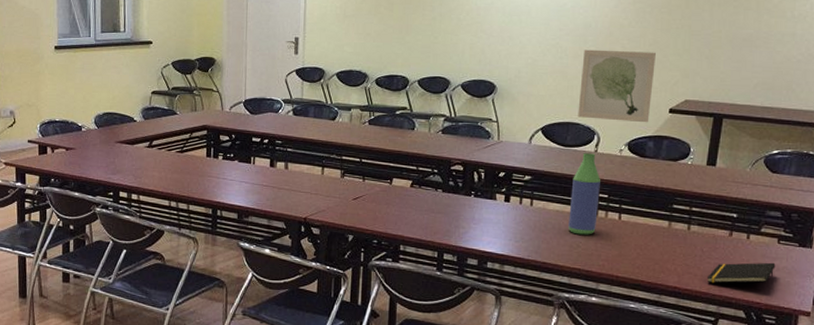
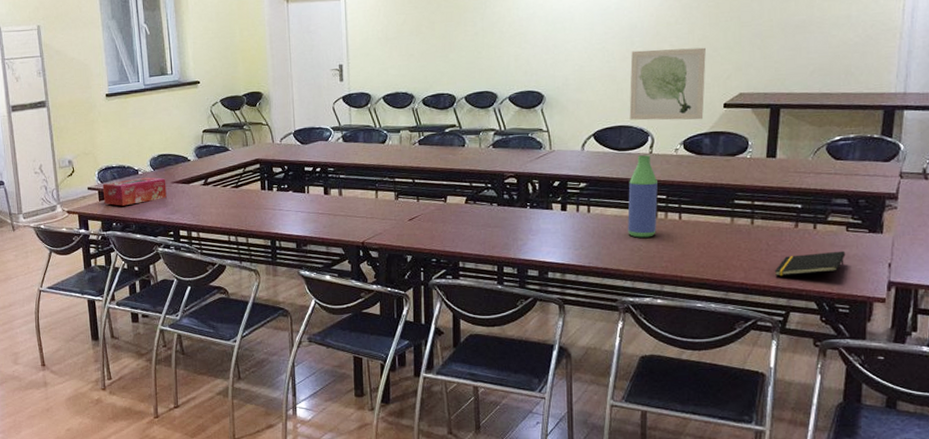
tissue box: none [43,134,110,162] -> present [102,177,167,206]

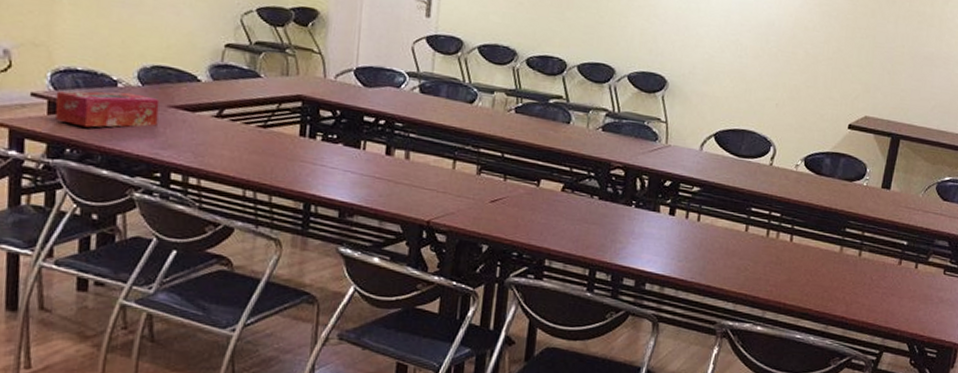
bottle: present [627,155,658,238] -> none [737,166,774,257]
wall art: present [629,47,706,121] -> none [754,50,839,138]
notepad: present [774,251,846,277] -> none [874,293,940,315]

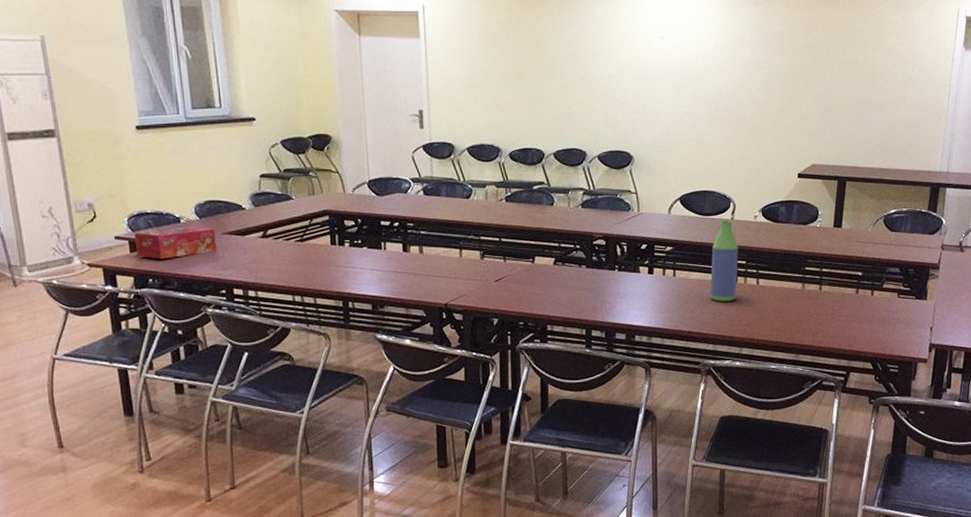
bottle: none [737,166,774,257] -> present [710,221,738,302]

